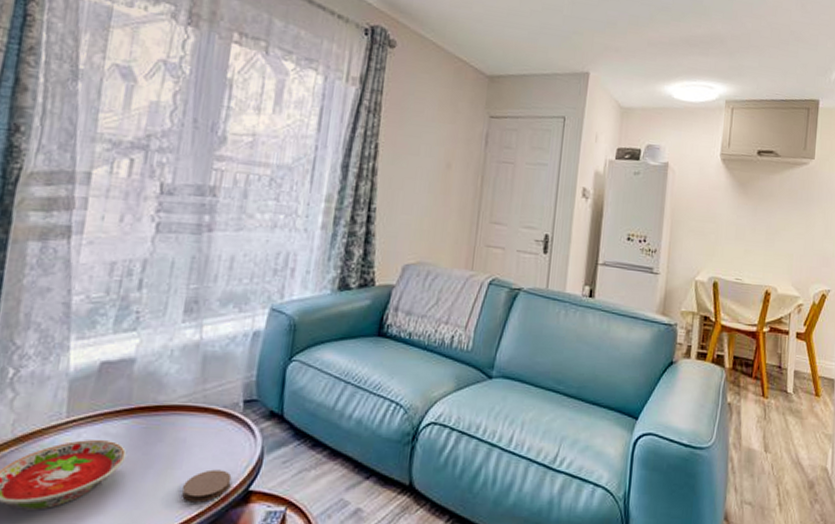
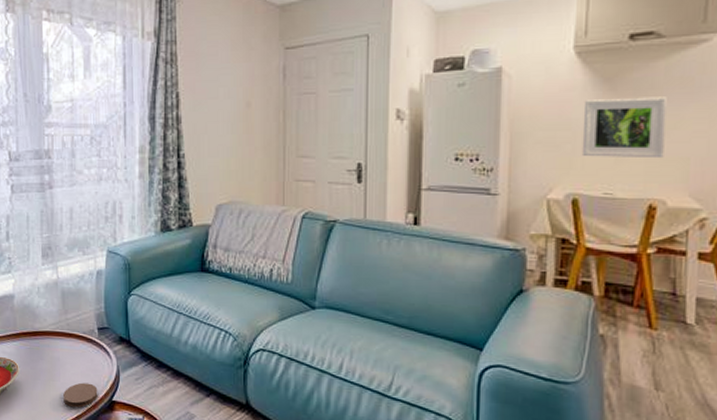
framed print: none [722,199,780,253] -> present [581,97,667,159]

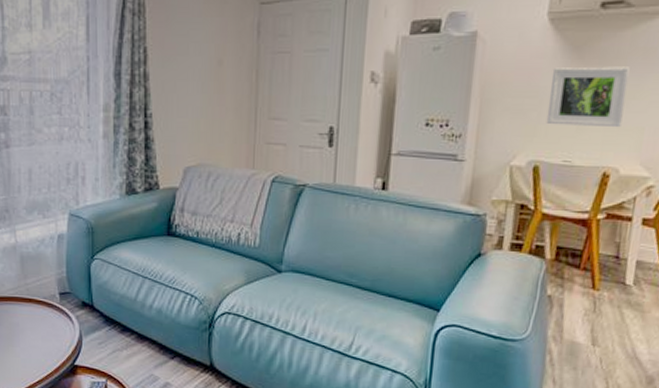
coaster: present [63,382,98,408] -> none [23,347,60,373]

